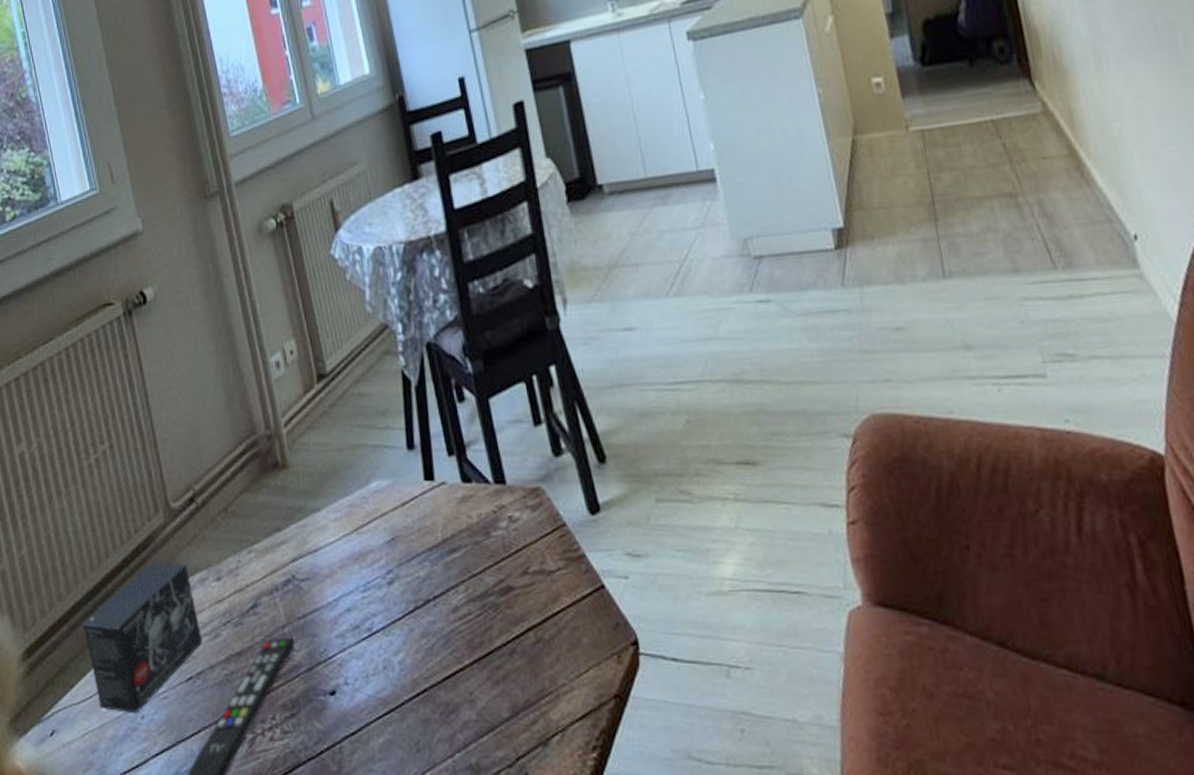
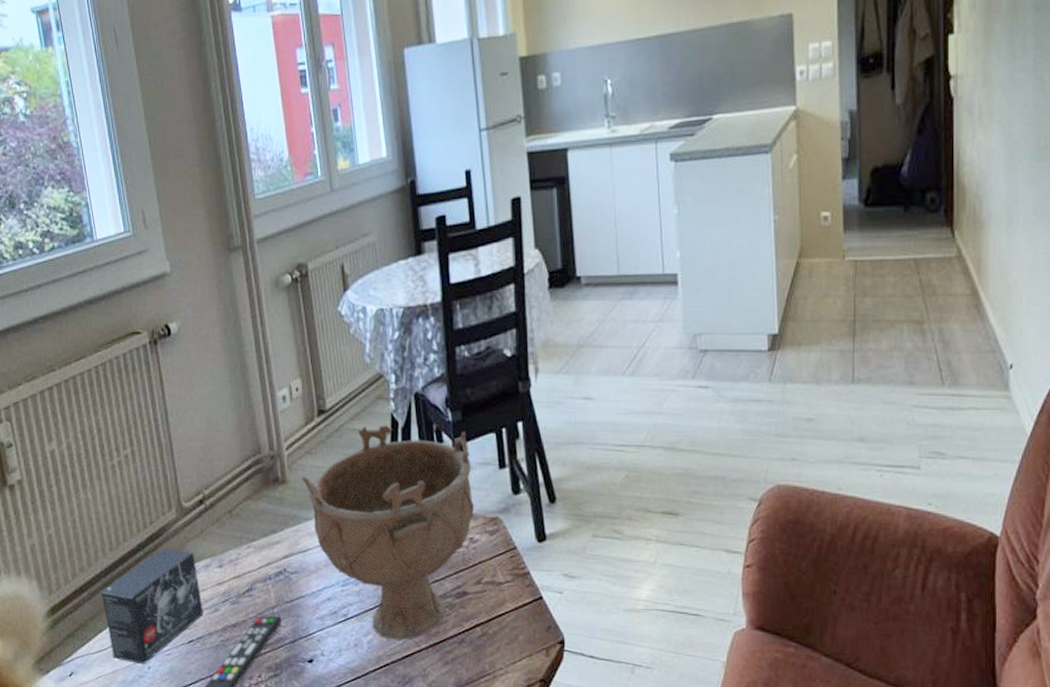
decorative bowl: none [304,384,511,657] -> present [301,425,475,641]

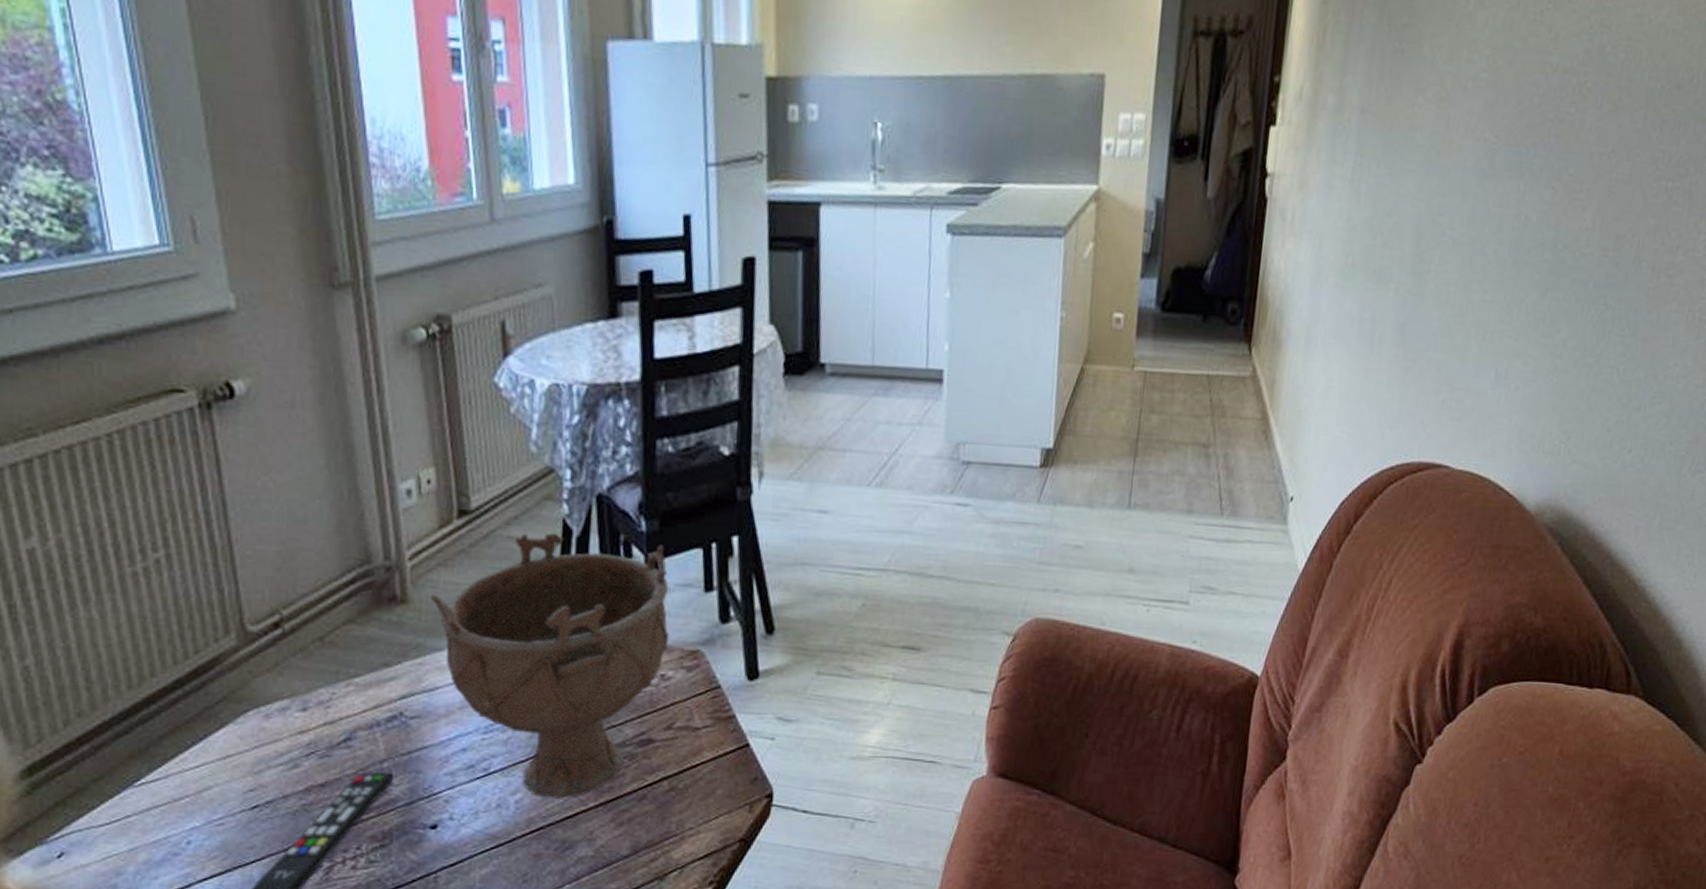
small box: present [101,548,203,664] -> none [112,686,276,838]

